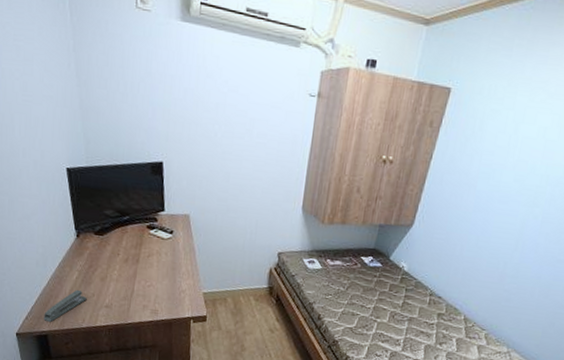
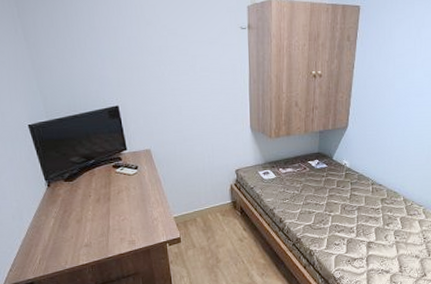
stapler: present [44,289,87,323] -> none [27,235,66,271]

